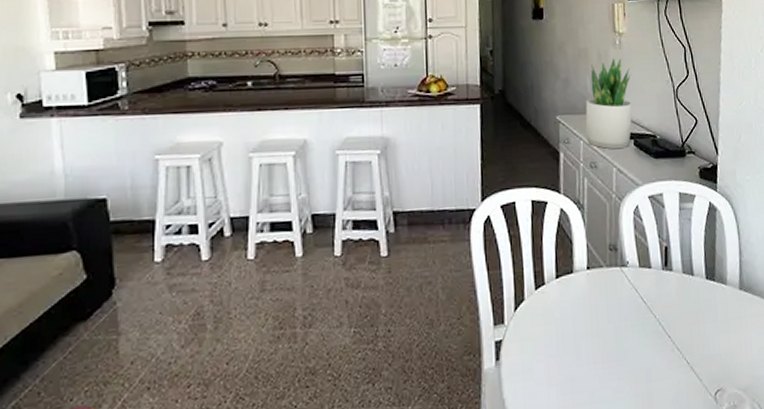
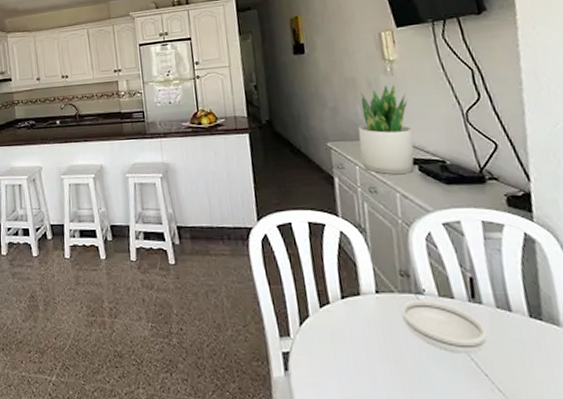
bowl: none [607,271,673,320] -> present [401,299,487,354]

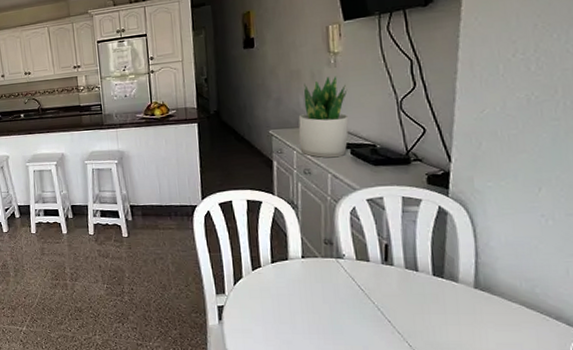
bowl: present [401,299,487,354] -> none [323,262,394,305]

